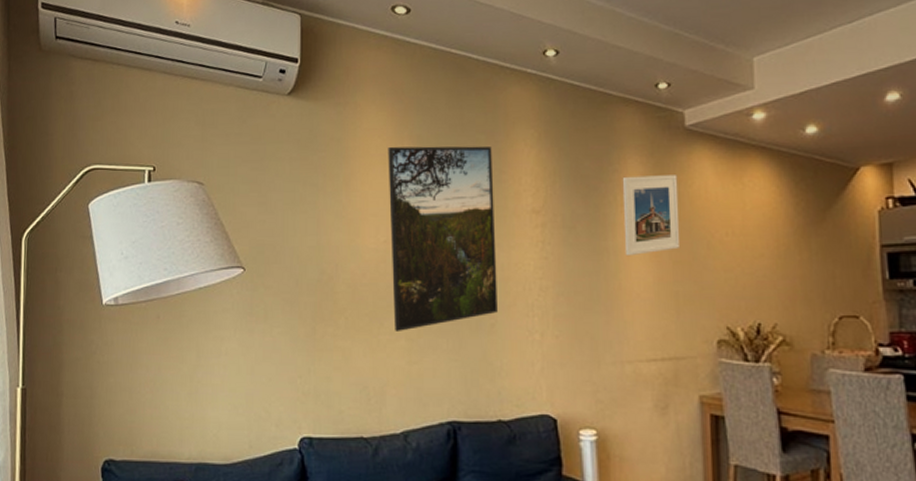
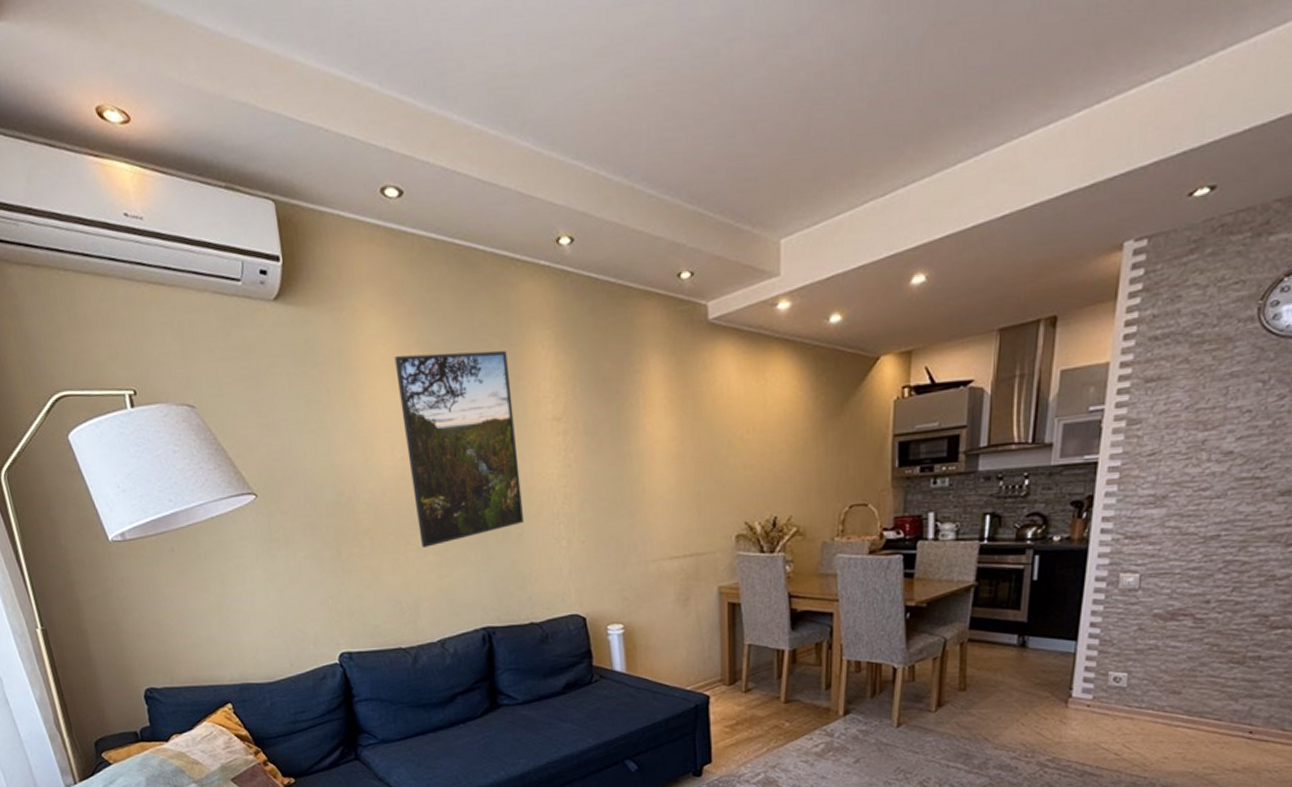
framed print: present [622,175,681,257] -> none [644,373,703,460]

